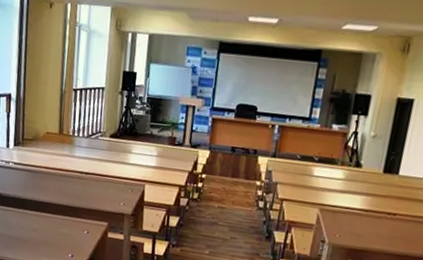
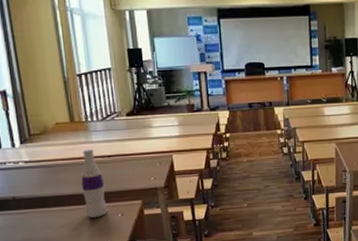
bottle: none [56,162,78,230] -> present [81,149,108,218]

